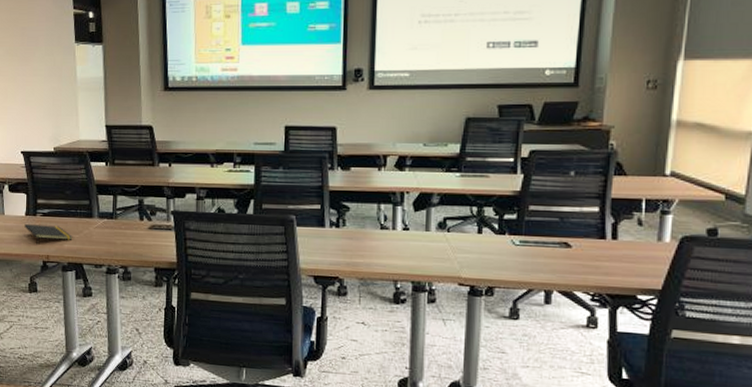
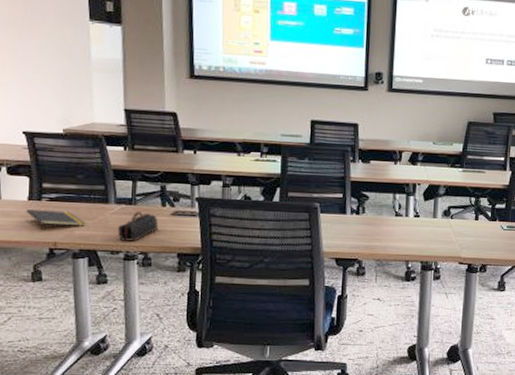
pencil case: none [101,225,137,255] -> present [118,211,159,242]

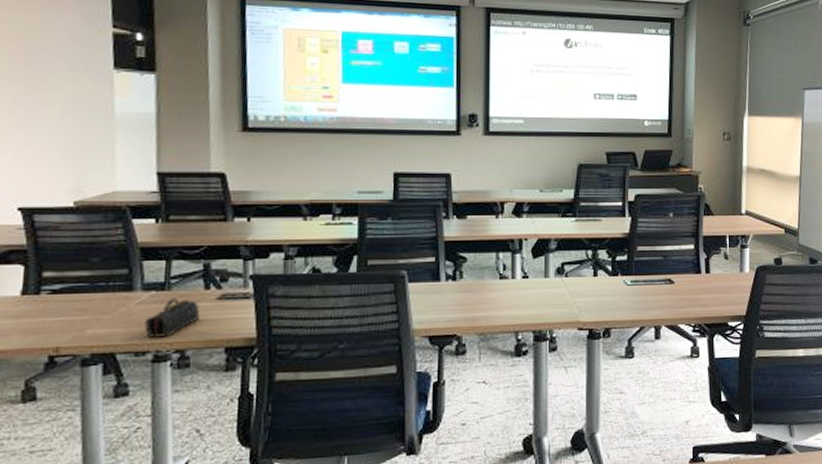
notepad: present [26,209,86,231] -> none [18,305,101,334]

